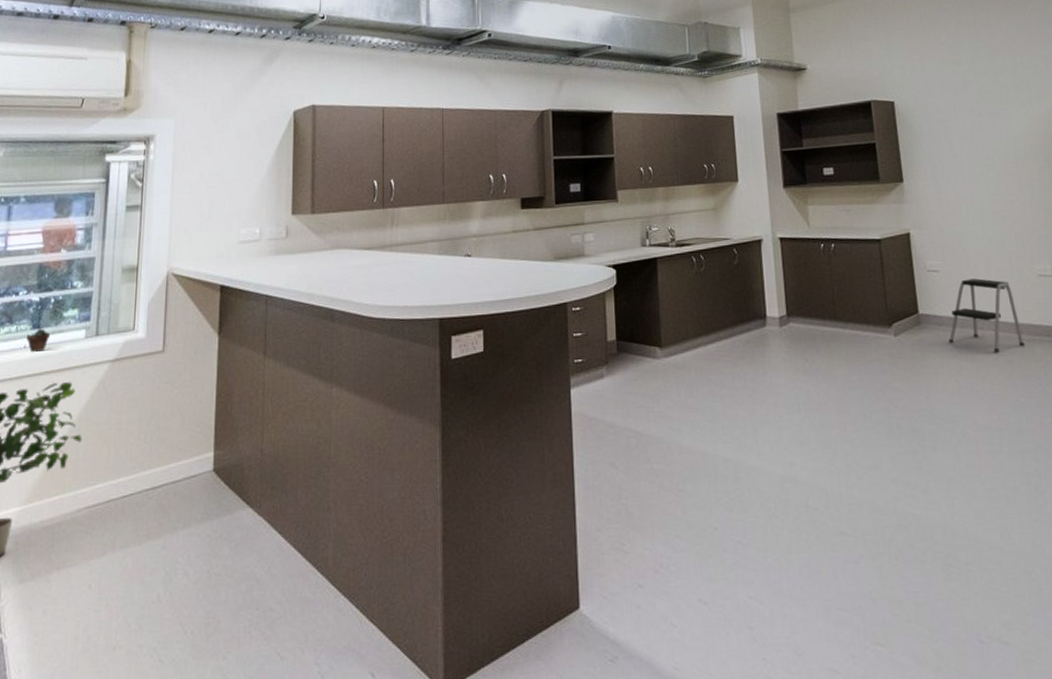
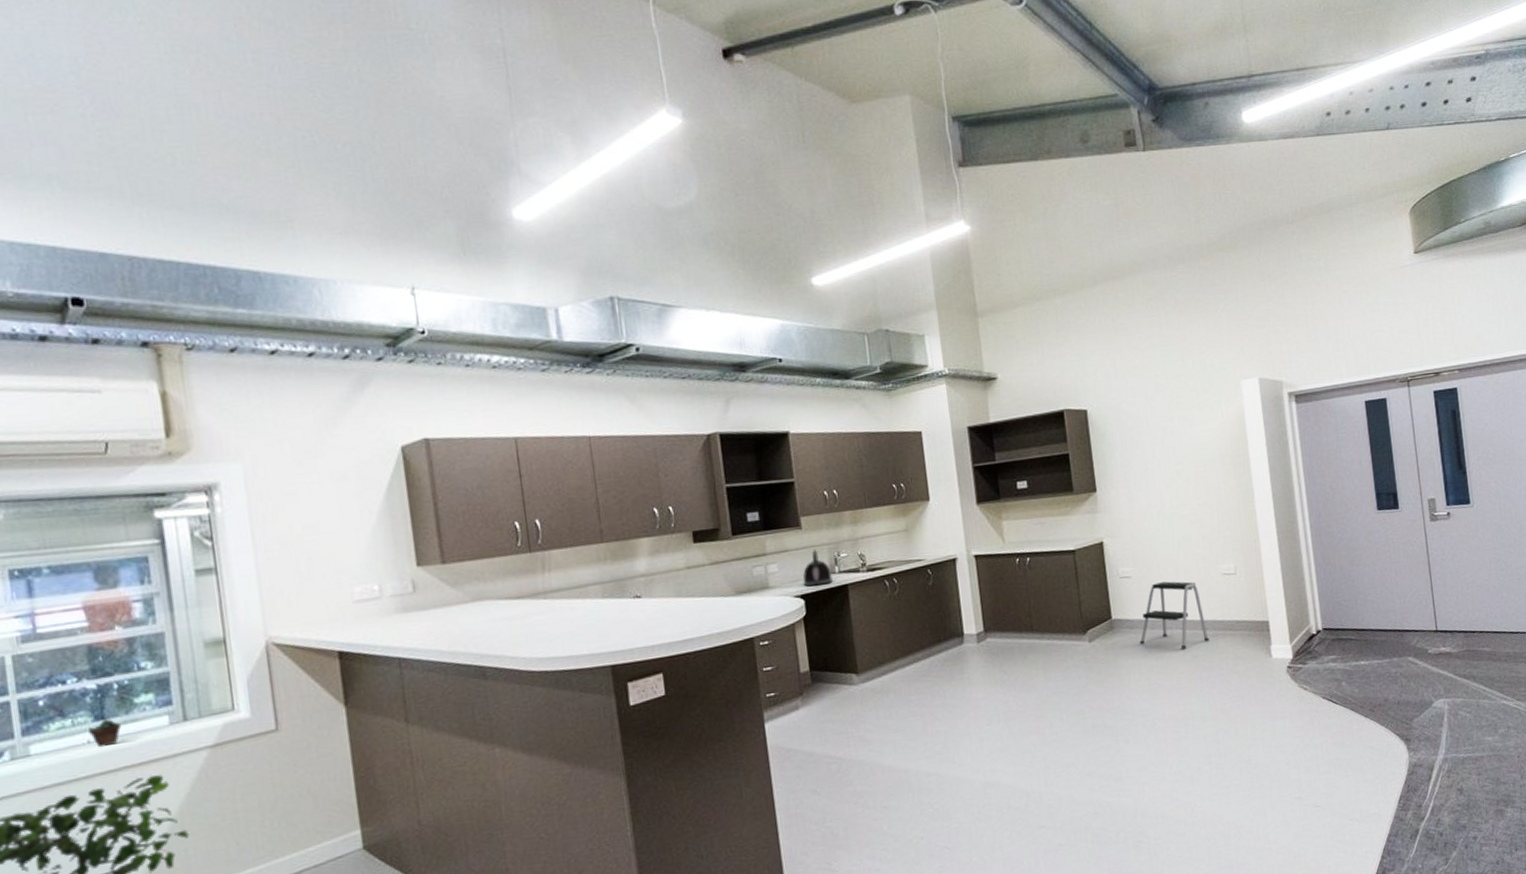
kettle: none [616,222,643,258] -> present [803,550,833,587]

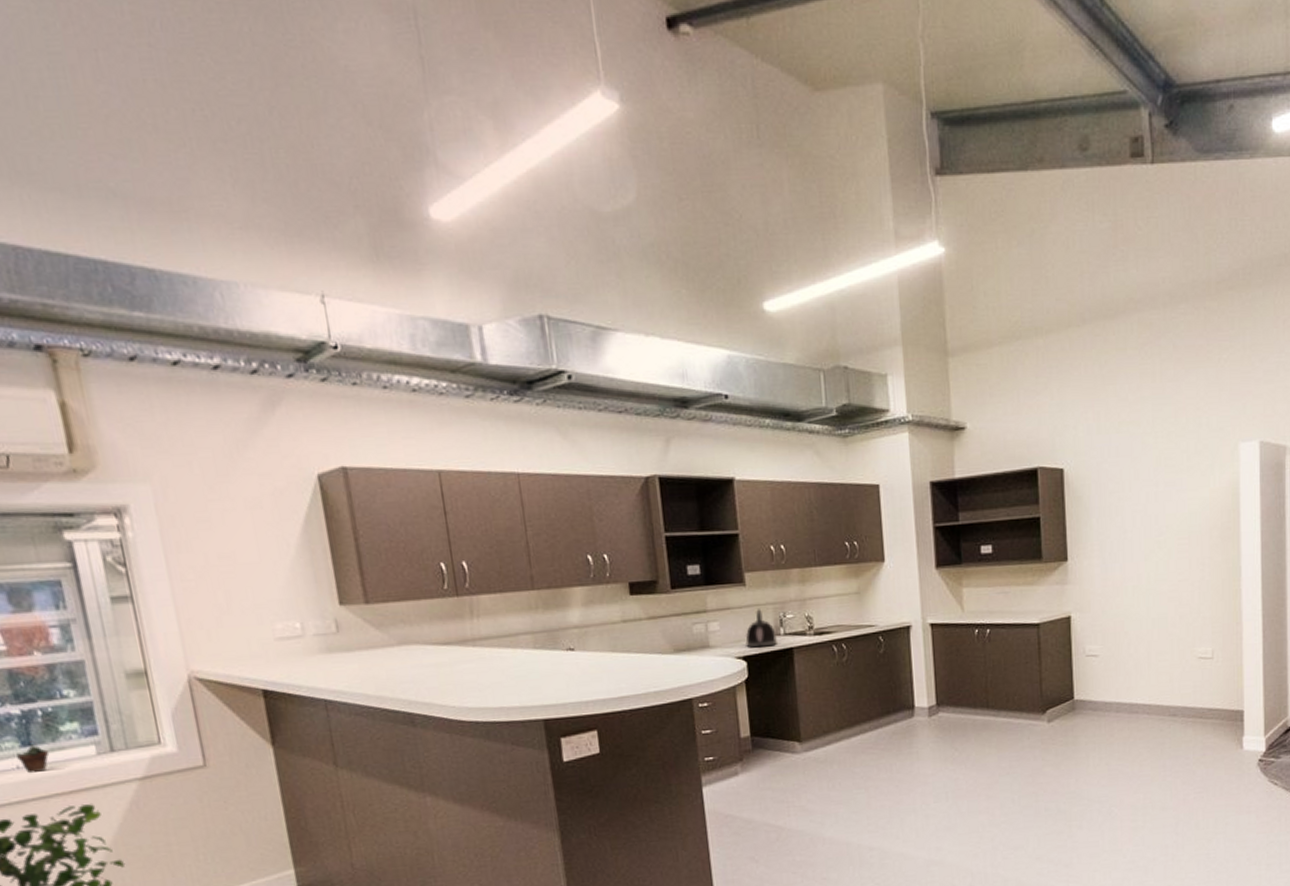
step stool: present [1139,581,1209,650] -> none [1102,662,1177,736]

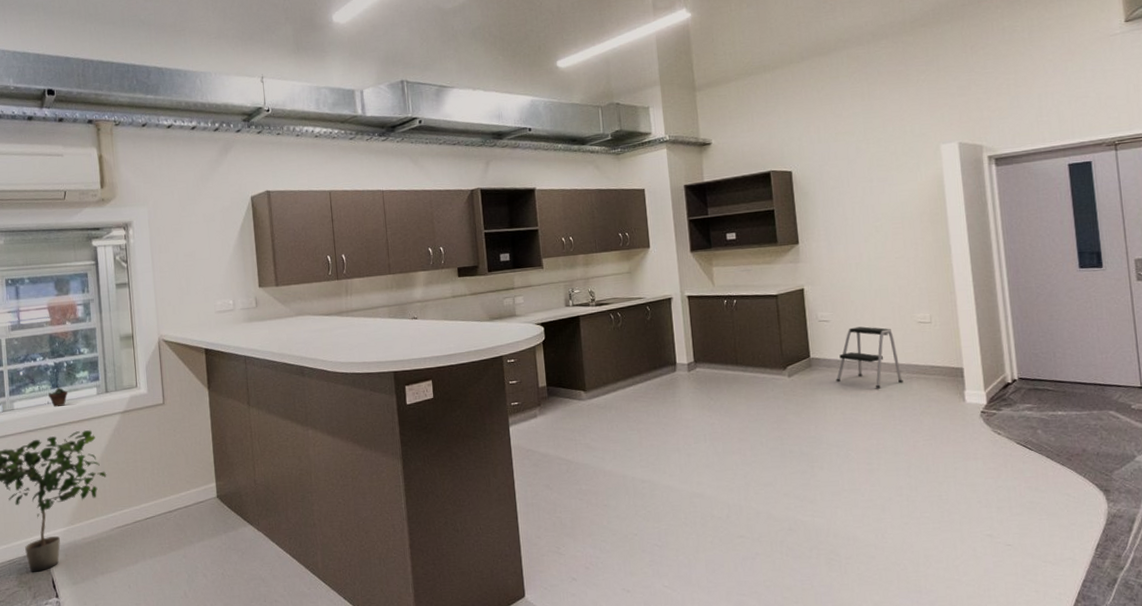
kettle: present [745,609,777,648] -> none [543,286,567,317]
step stool: none [1102,662,1177,736] -> present [836,326,903,389]

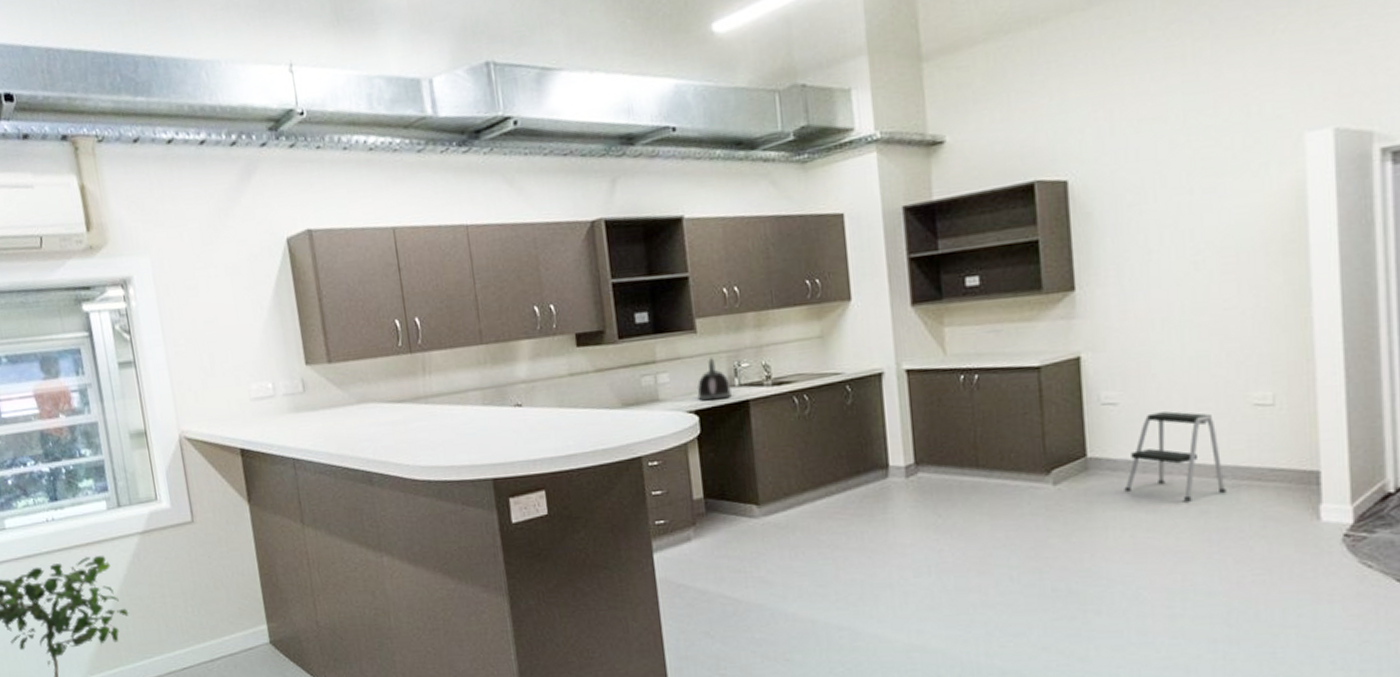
succulent plant: present [48,384,68,408] -> none [46,496,71,527]
kettle: none [543,286,567,317] -> present [697,358,732,401]

